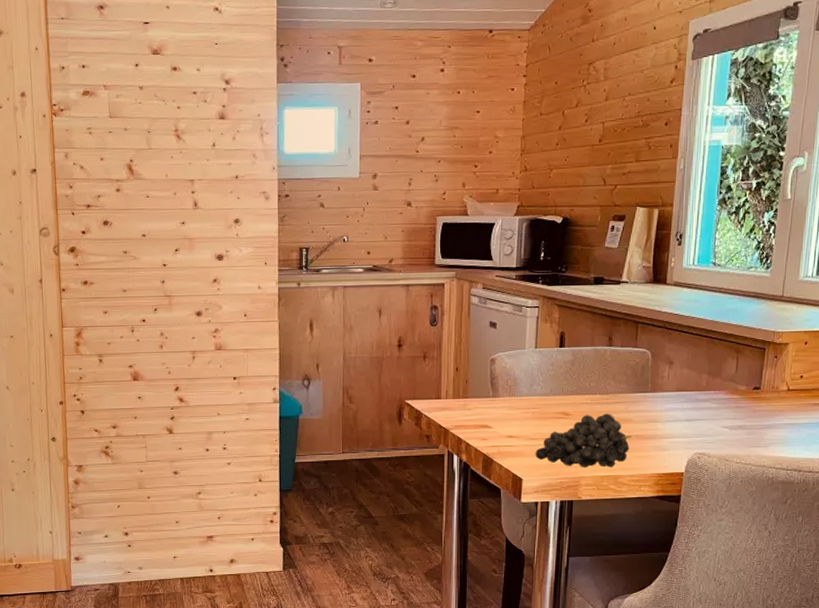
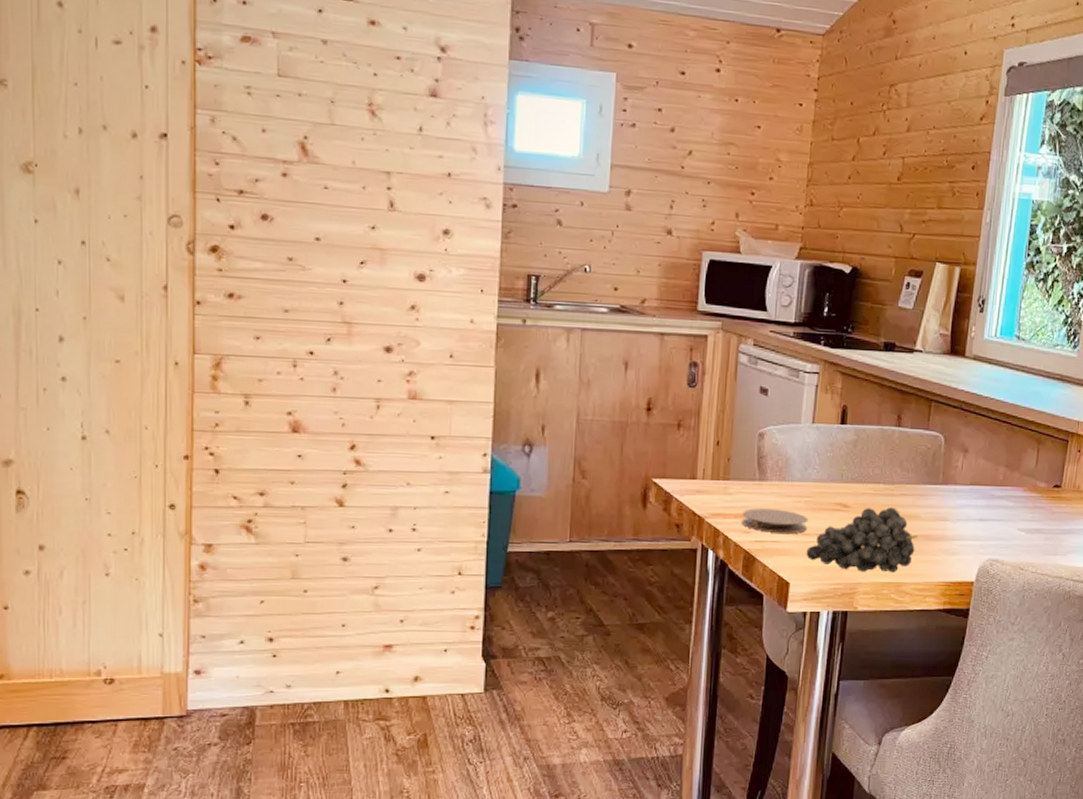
coaster: none [480,420,536,439] -> present [742,508,809,533]

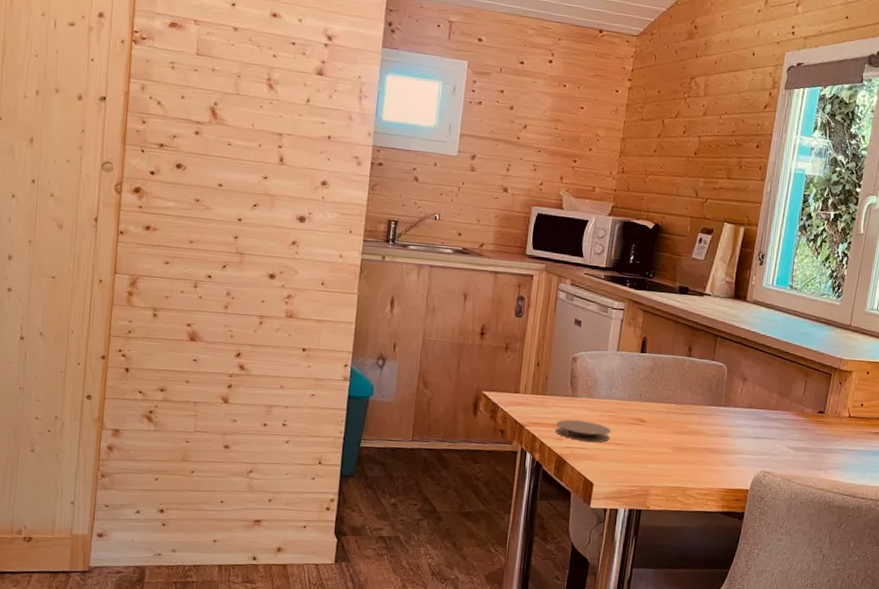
fruit: present [806,507,919,573] -> none [608,423,703,479]

